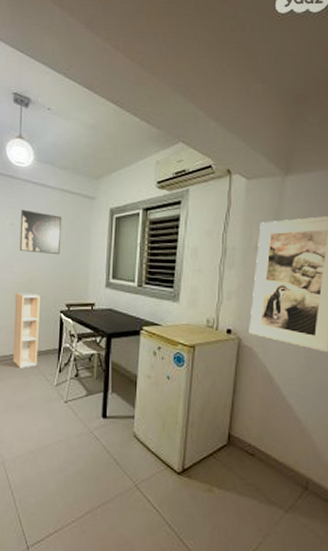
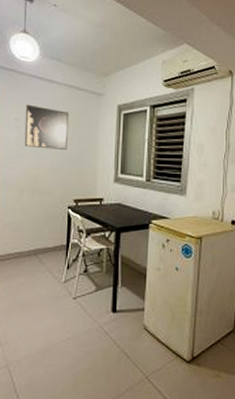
shelf unit: present [12,292,40,368] -> none [17,188,47,266]

